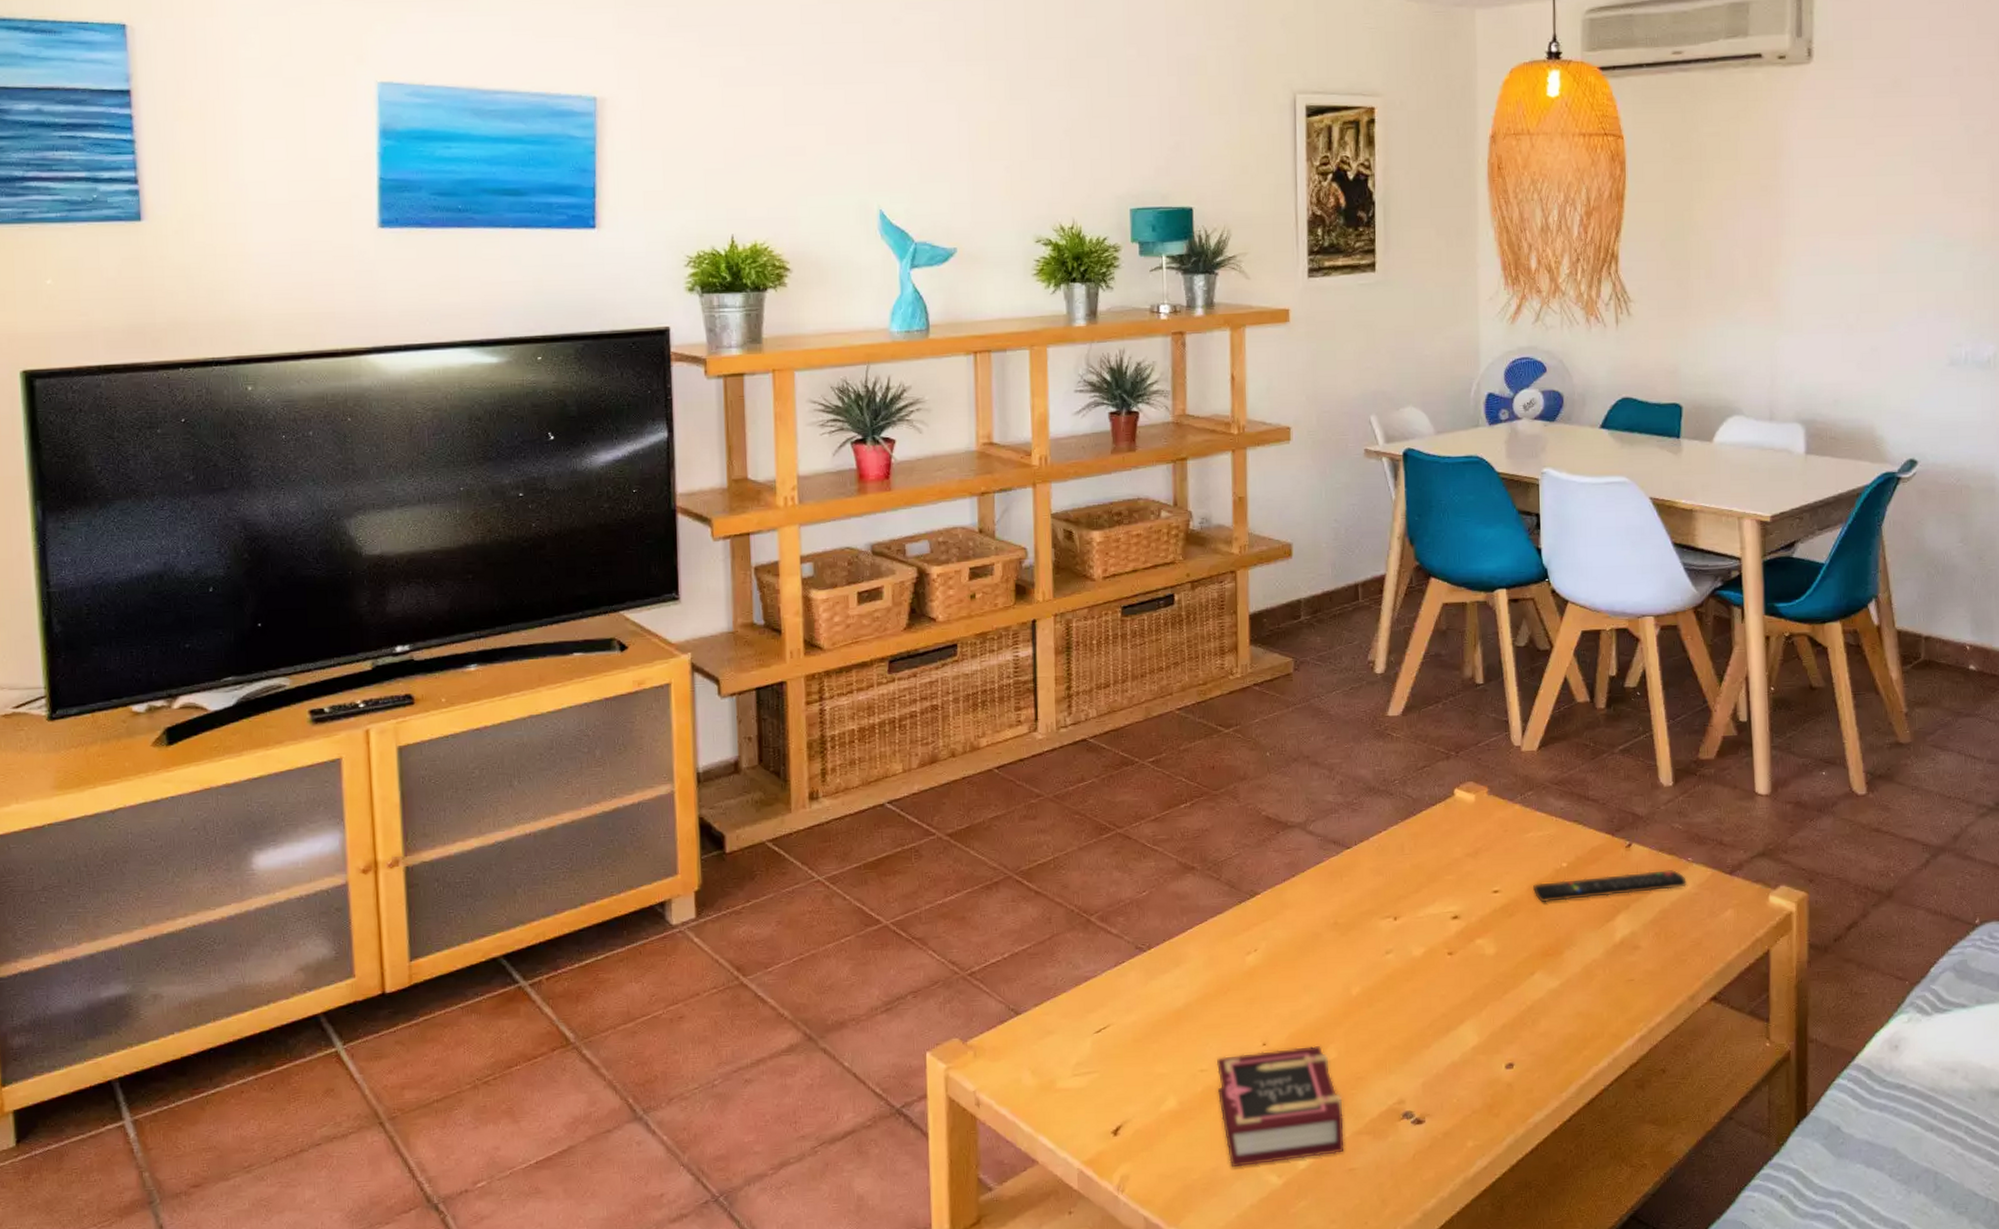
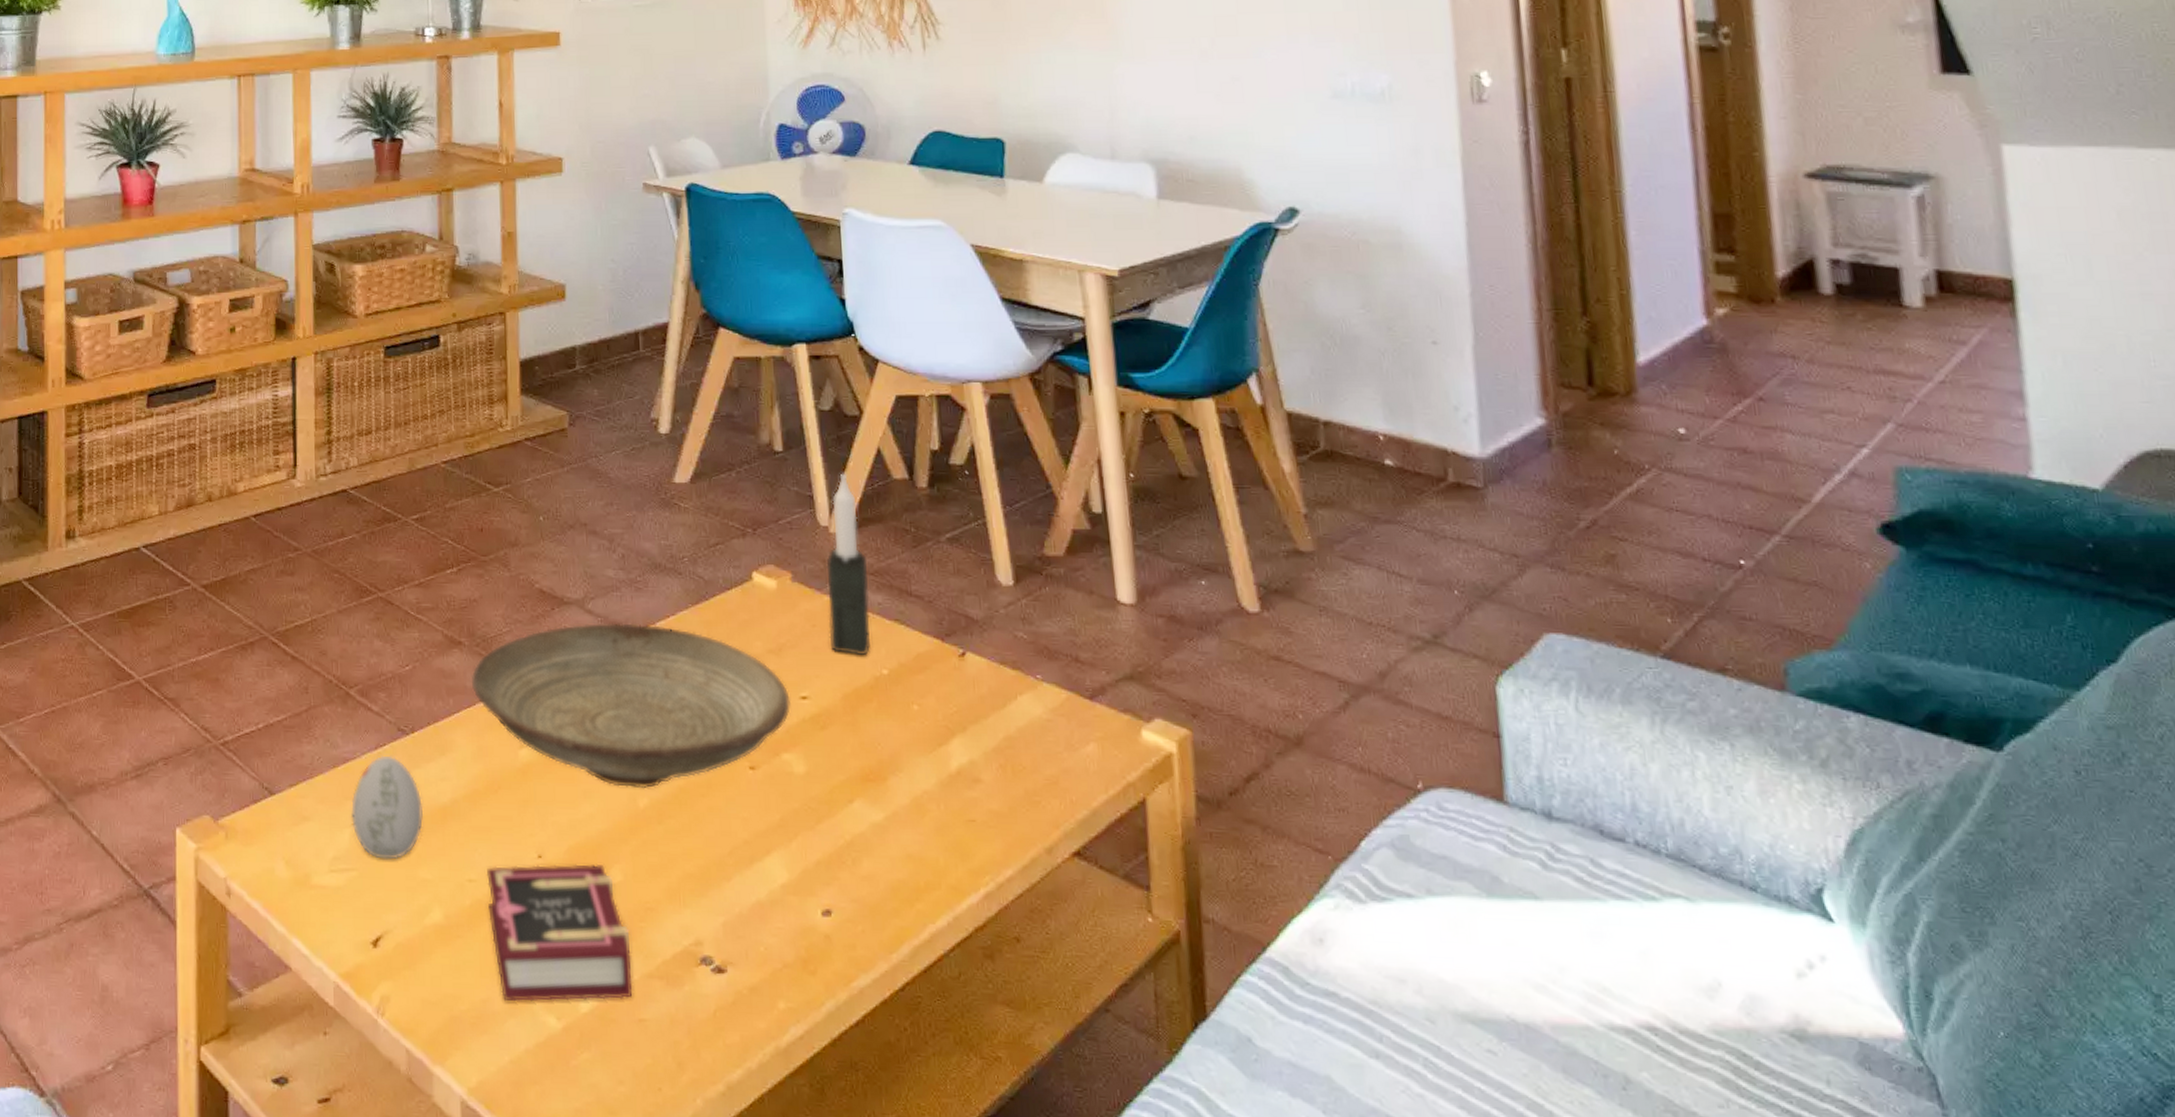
decorative egg: none [1093,971,1159,1061] -> present [351,755,423,860]
decorative bowl: none [1203,840,1484,980] -> present [471,623,790,789]
candle: none [1518,699,1554,854] -> present [826,473,870,656]
remote control: present [1533,870,1687,903] -> none [848,688,1036,716]

